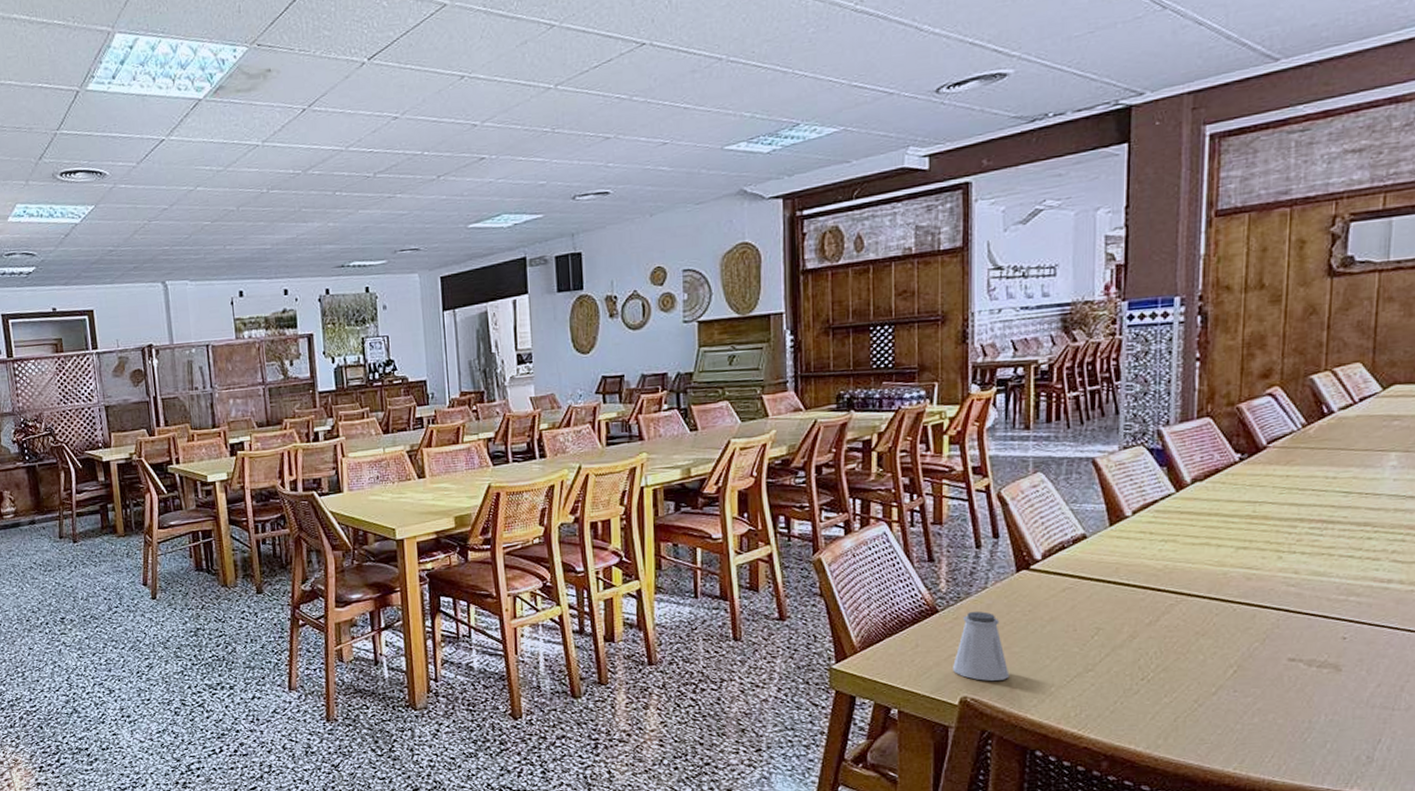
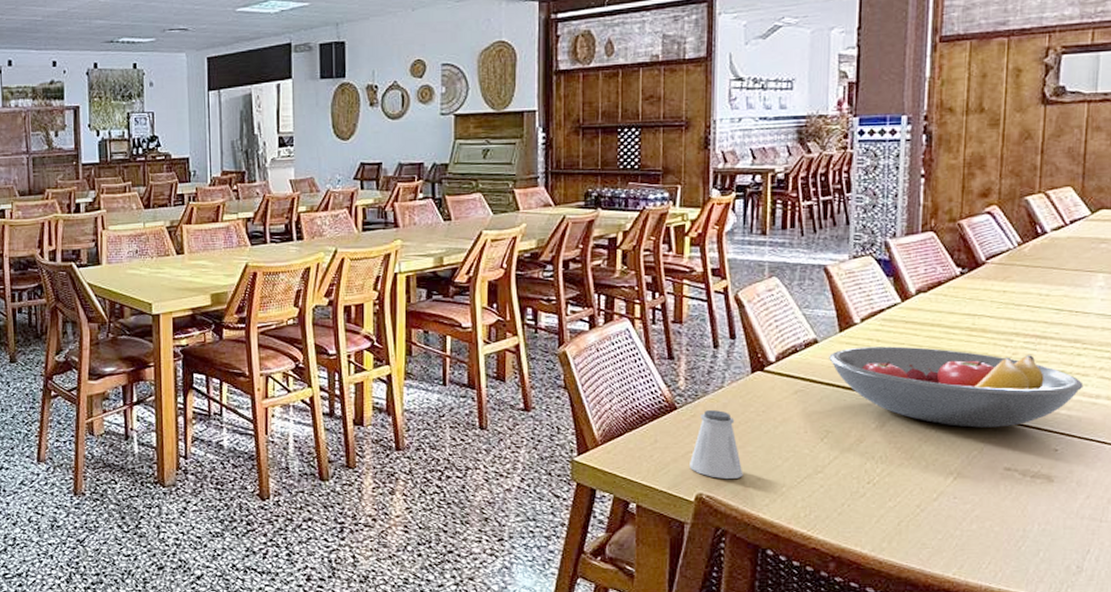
fruit bowl: none [1099,538,1374,619] -> present [829,346,1084,428]

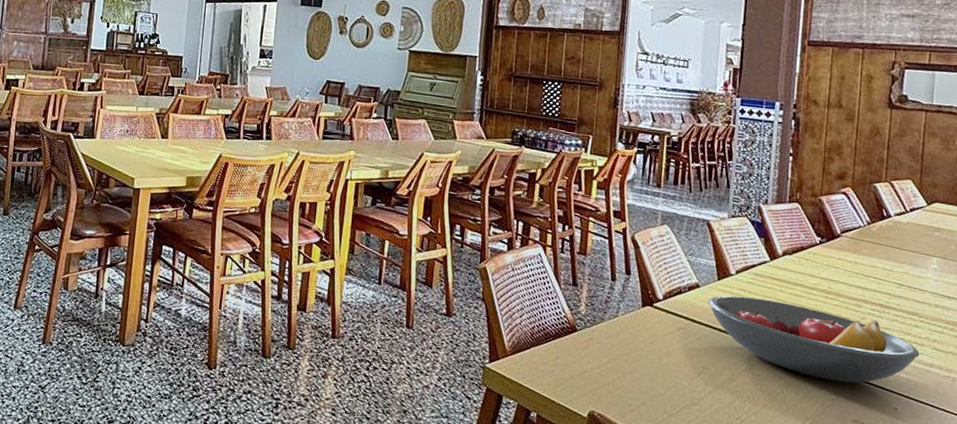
saltshaker: present [690,410,743,479] -> none [585,336,631,401]

